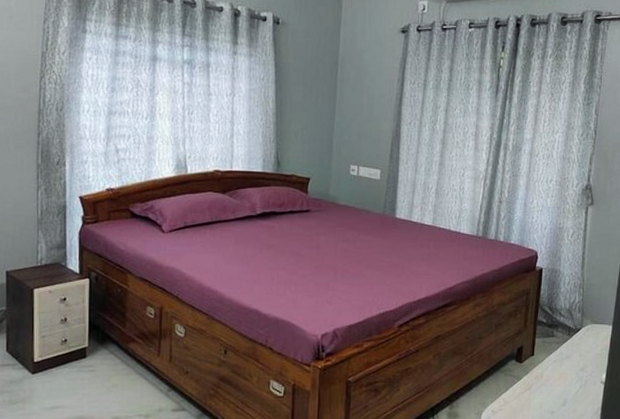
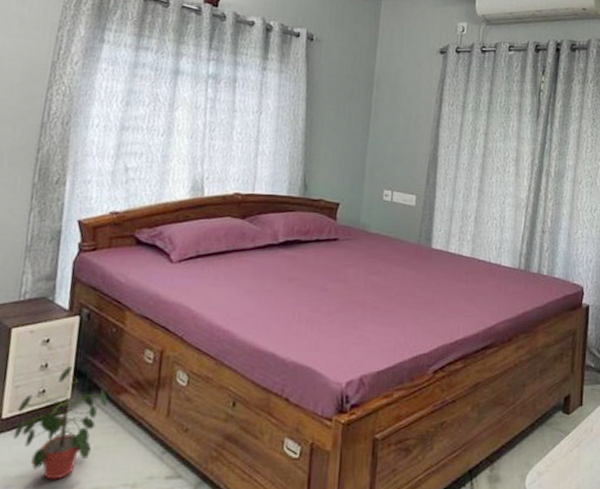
potted plant: none [45,320,119,410] -> present [13,366,108,480]

